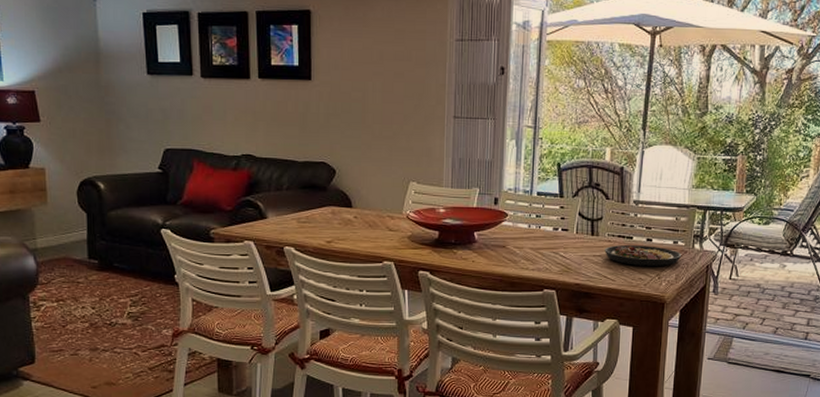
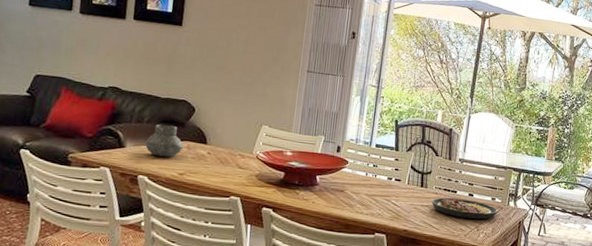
vase: none [287,190,328,225] -> present [145,124,184,157]

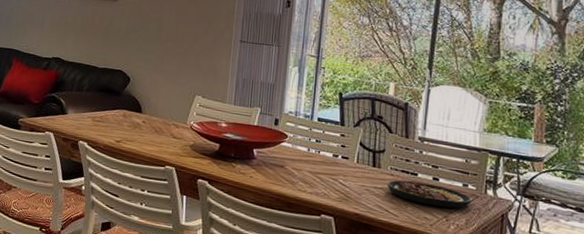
vase: present [145,124,184,157] -> none [85,92,120,125]

